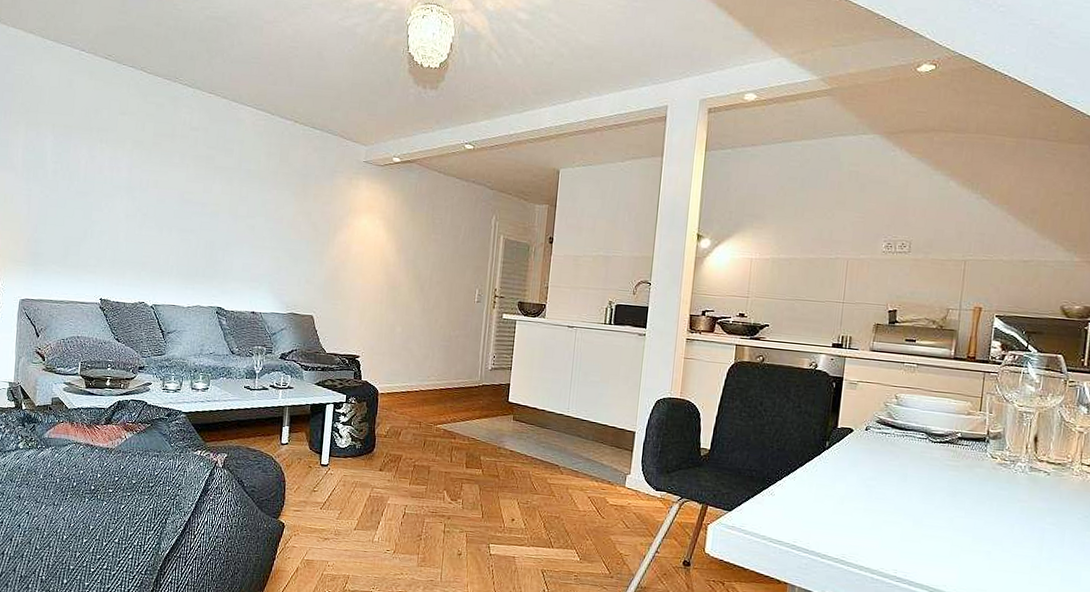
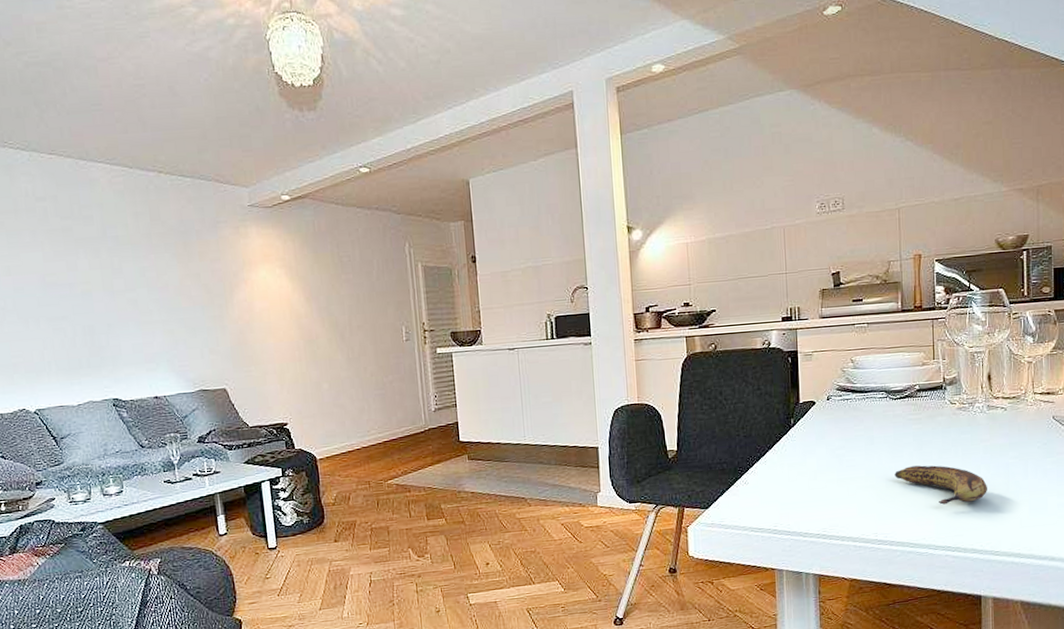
banana: none [923,511,1019,559] -> present [895,465,987,505]

